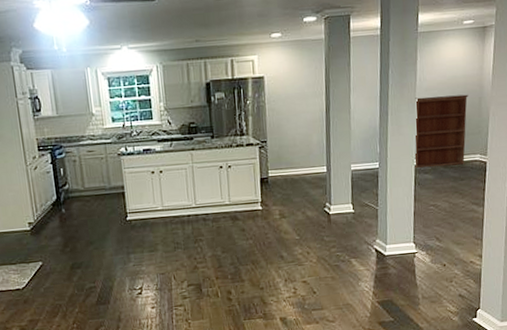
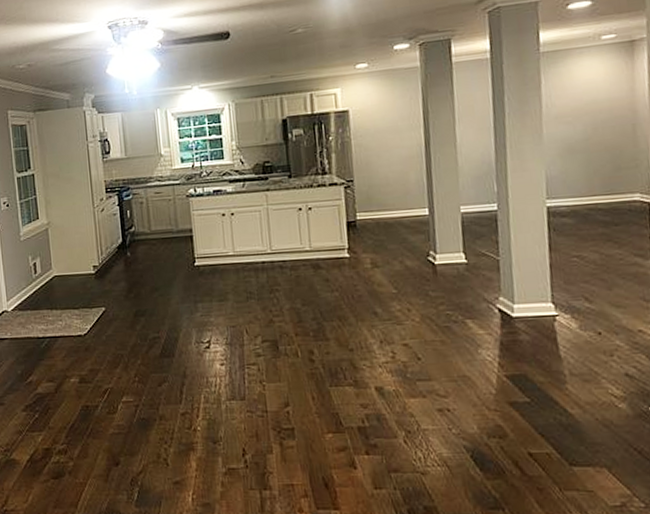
bookcase: present [414,94,469,168] -> none [541,120,619,210]

